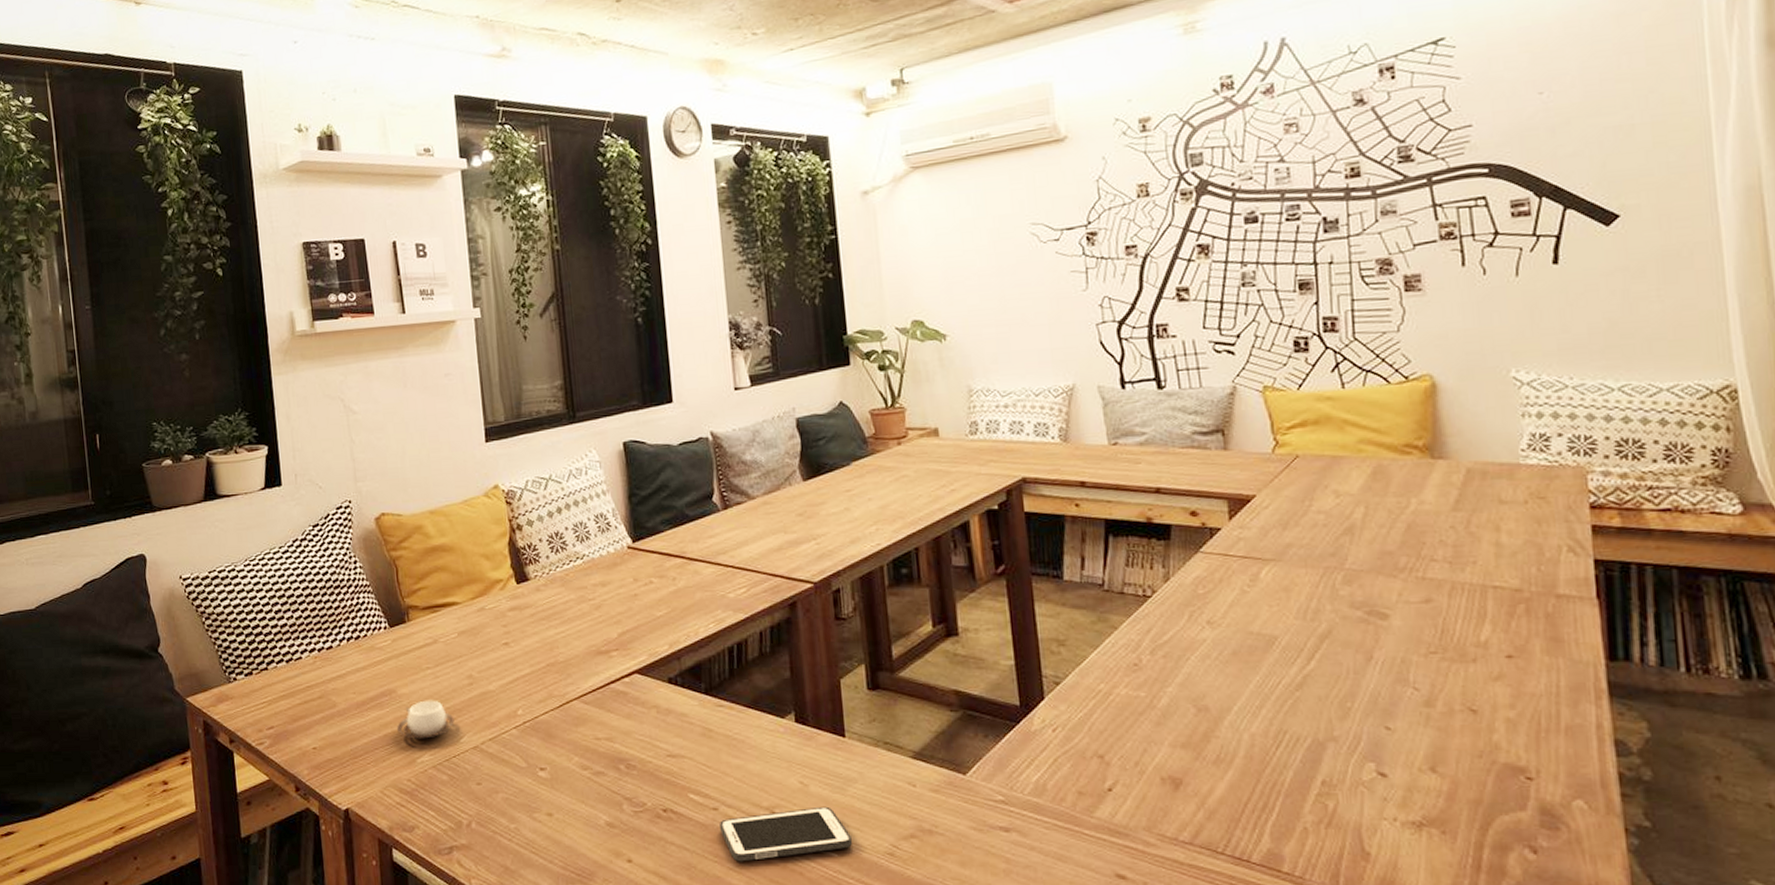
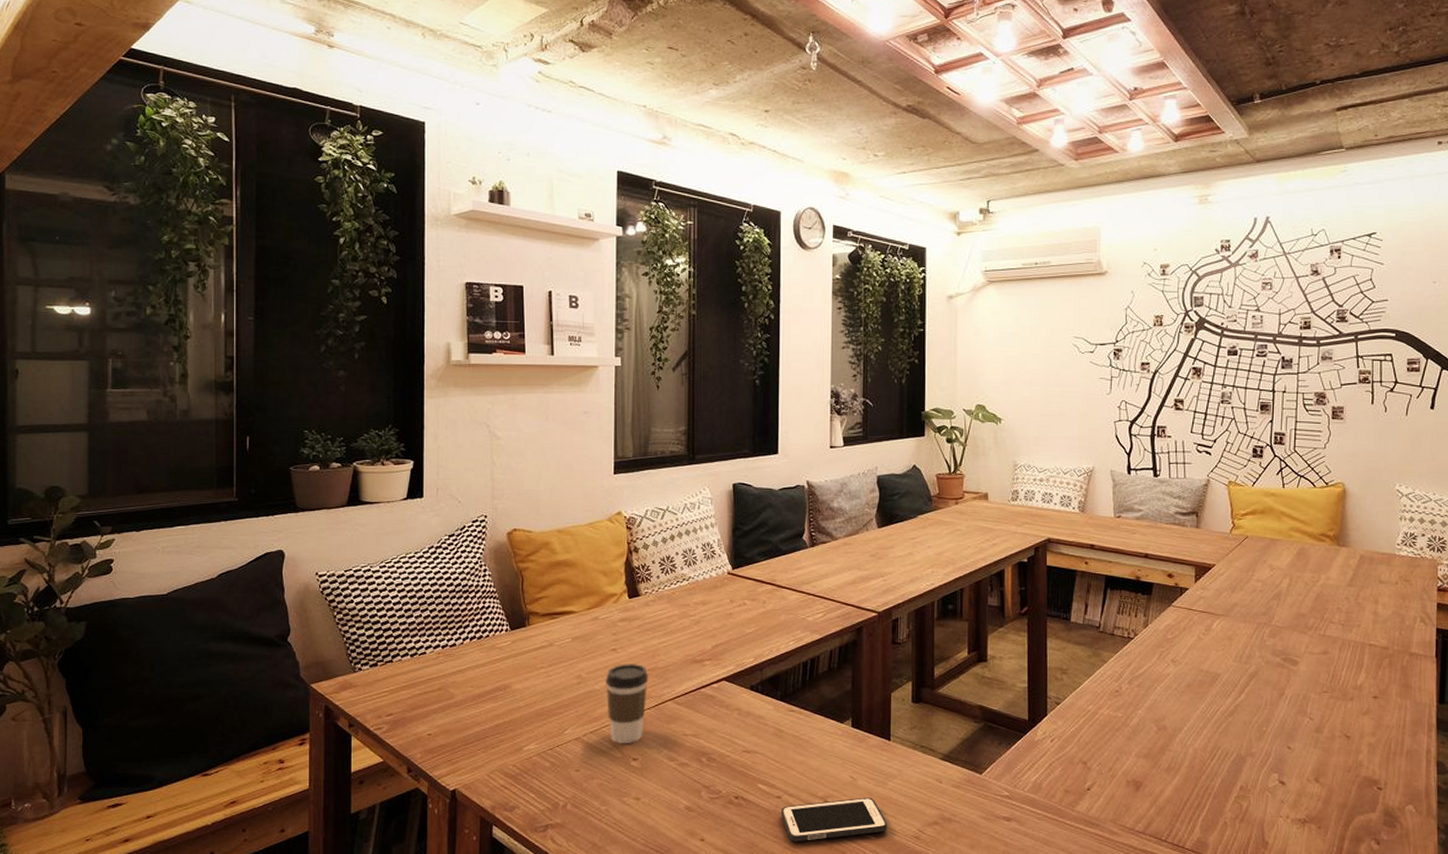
cup: present [397,700,455,739] -> none [508,695,561,730]
coffee cup: none [500,659,549,752] -> present [606,664,649,744]

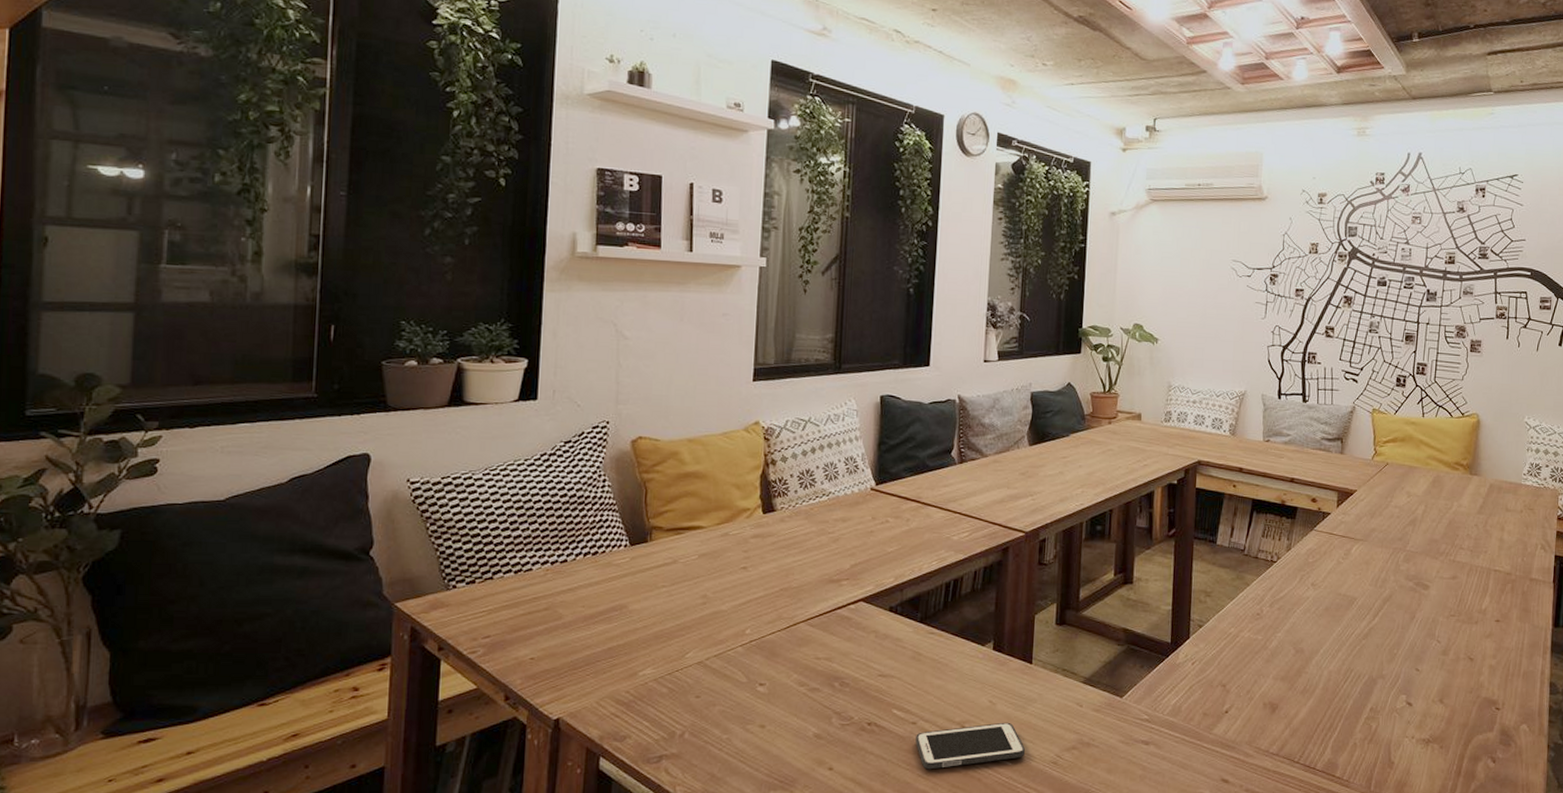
coffee cup: present [606,664,649,744] -> none [733,583,781,669]

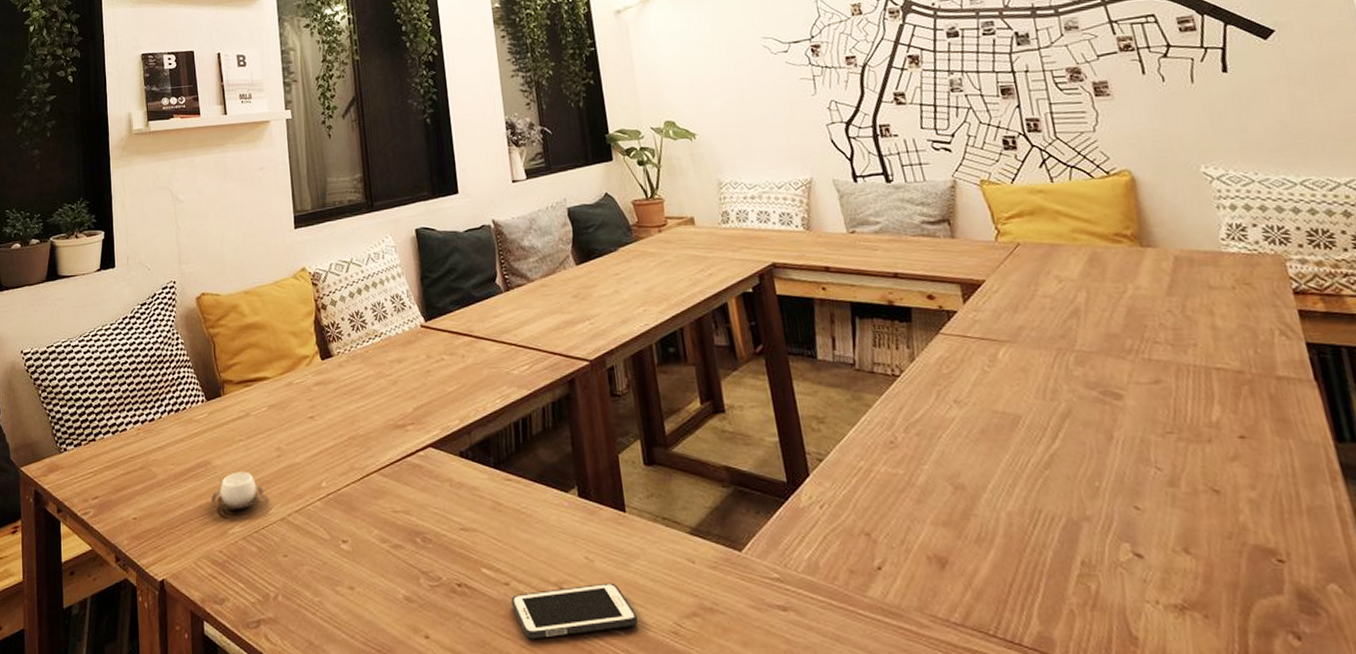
cup: none [623,616,683,653] -> present [211,471,264,510]

